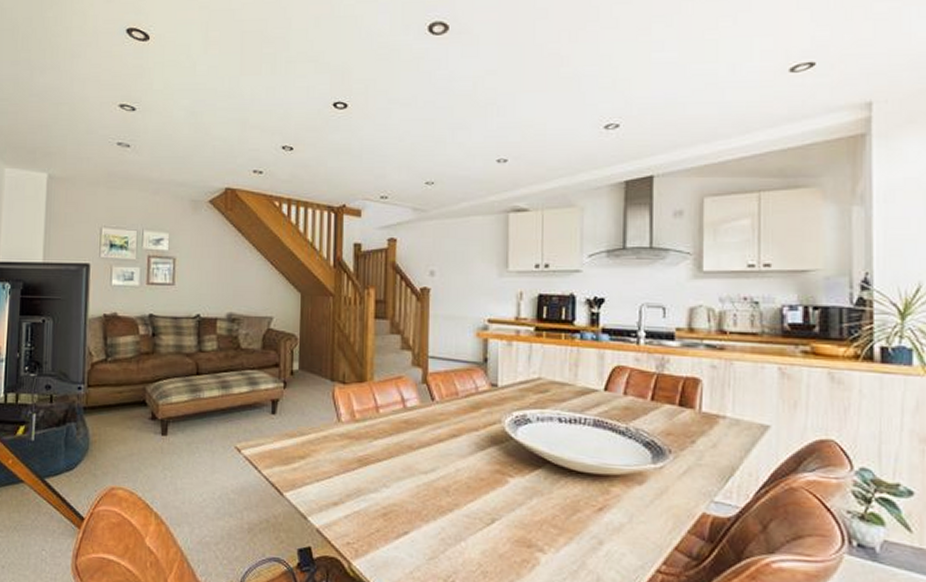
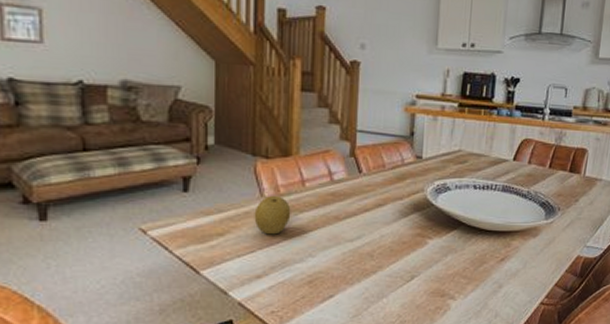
fruit: none [332,420,366,461] -> present [254,195,291,235]

